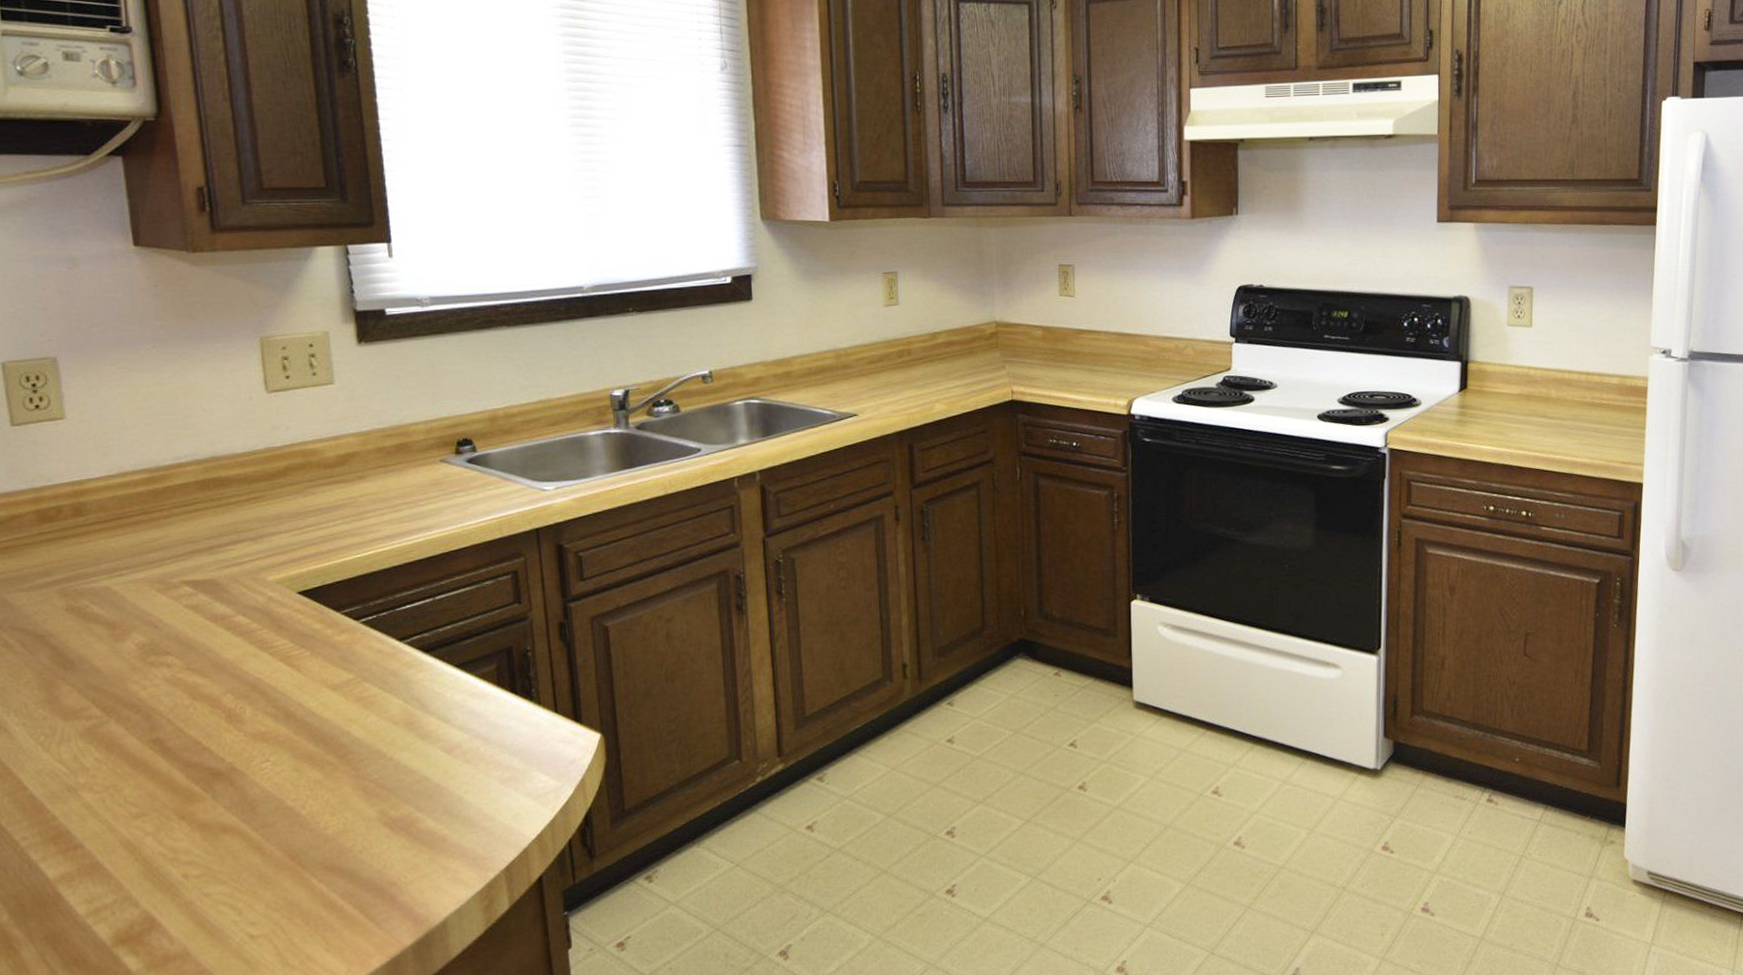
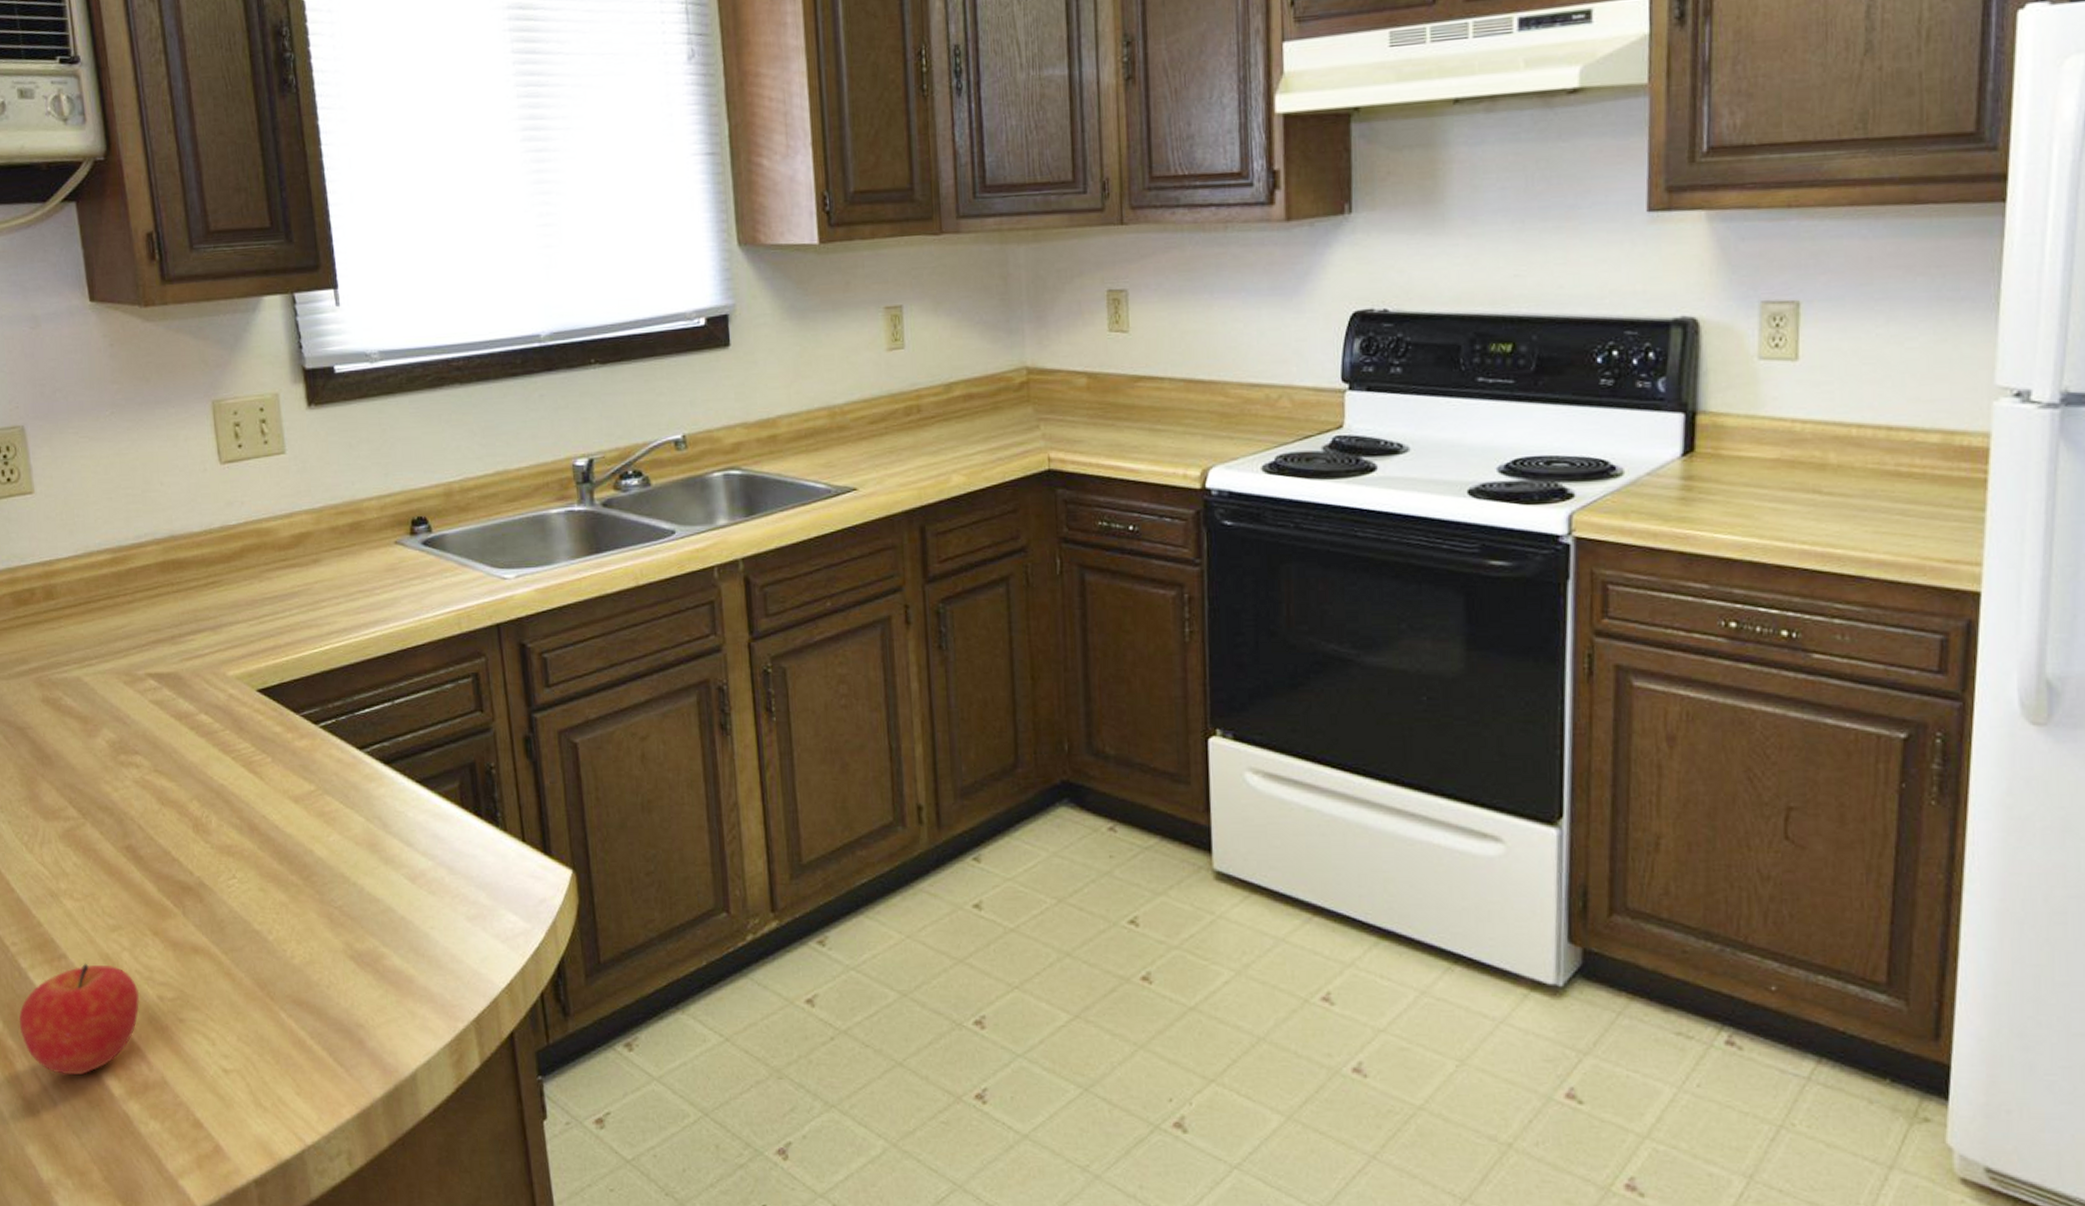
fruit: none [26,850,163,958] -> present [19,963,140,1075]

